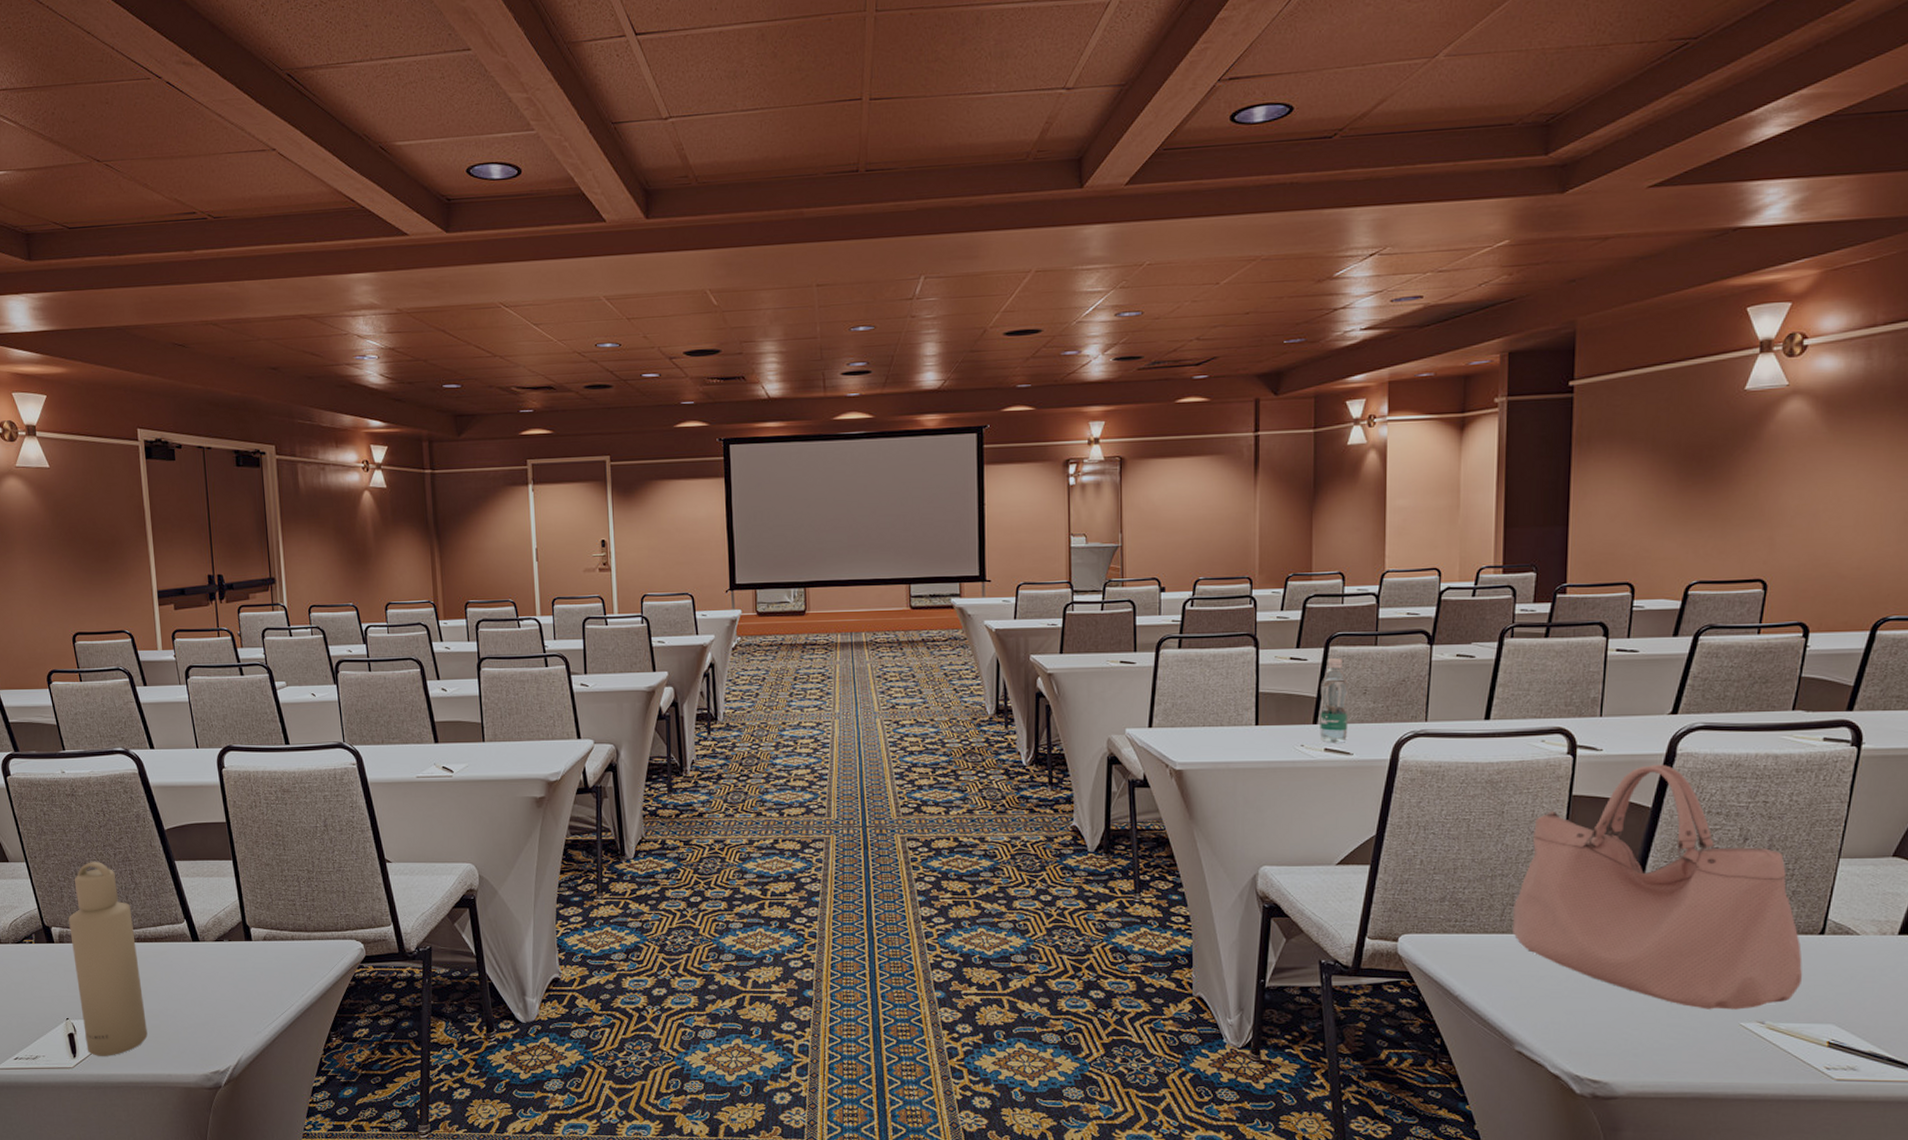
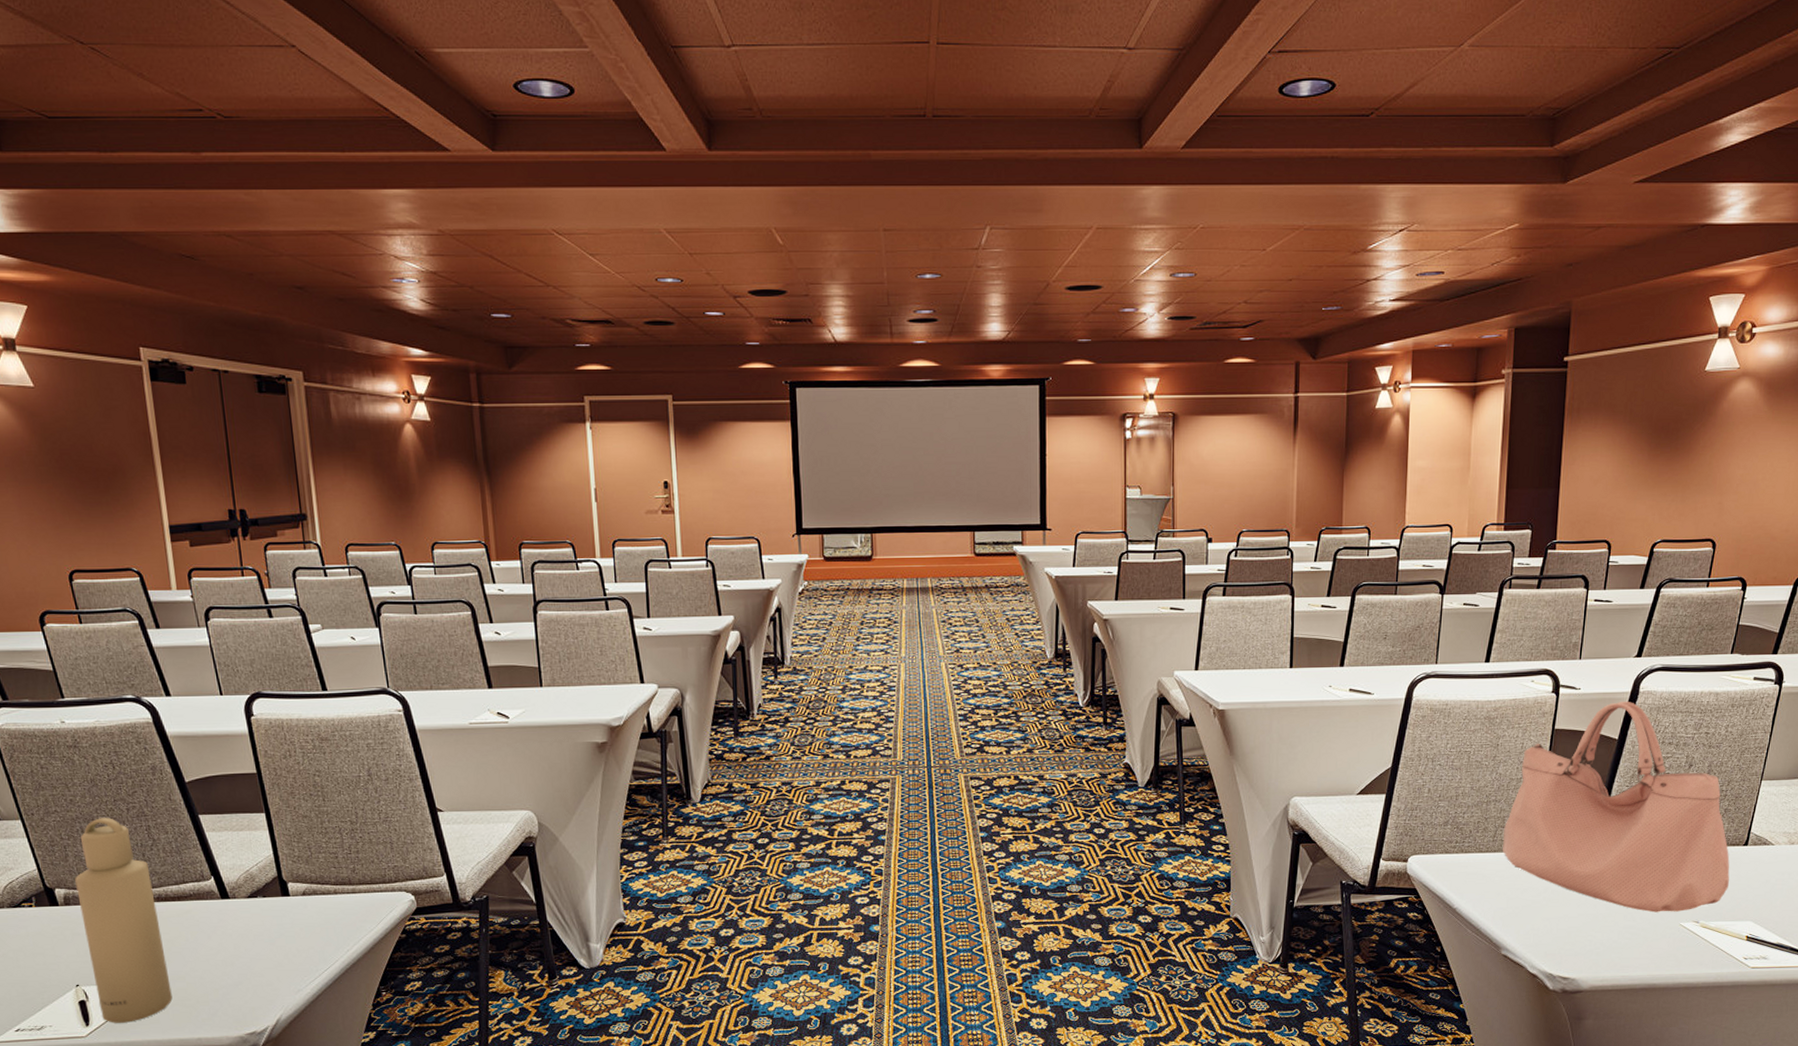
bottle: present [1319,658,1349,743] -> none [1345,606,1372,684]

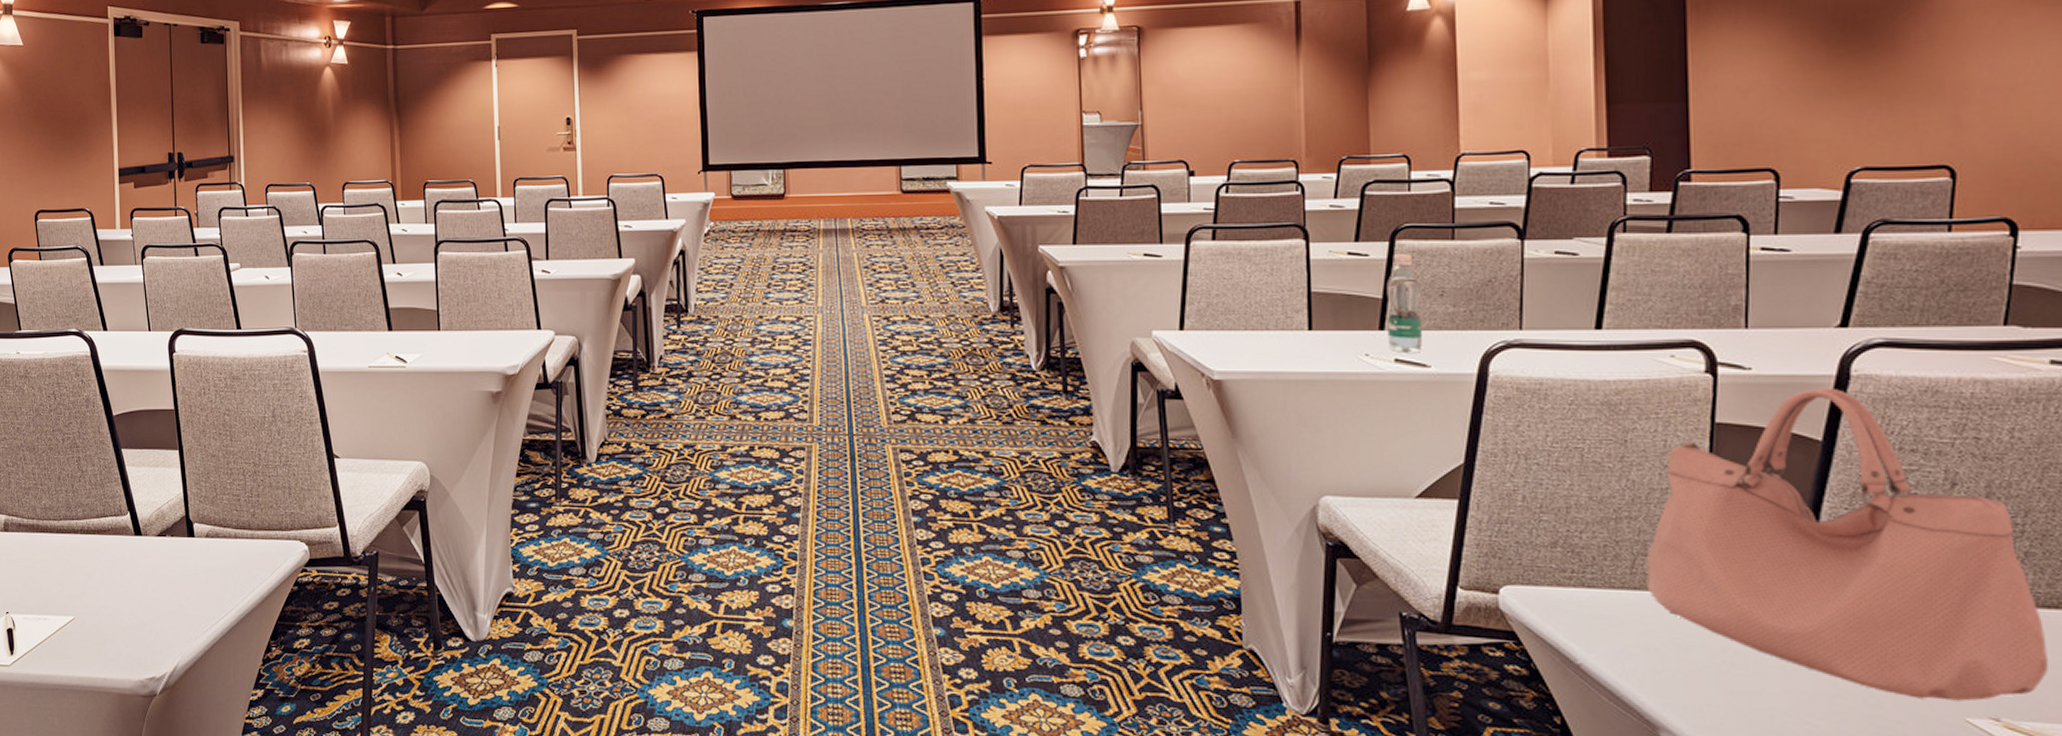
bottle: present [75,817,173,1023] -> none [15,447,85,655]
bottle: none [1345,606,1372,684] -> present [1386,254,1423,353]

